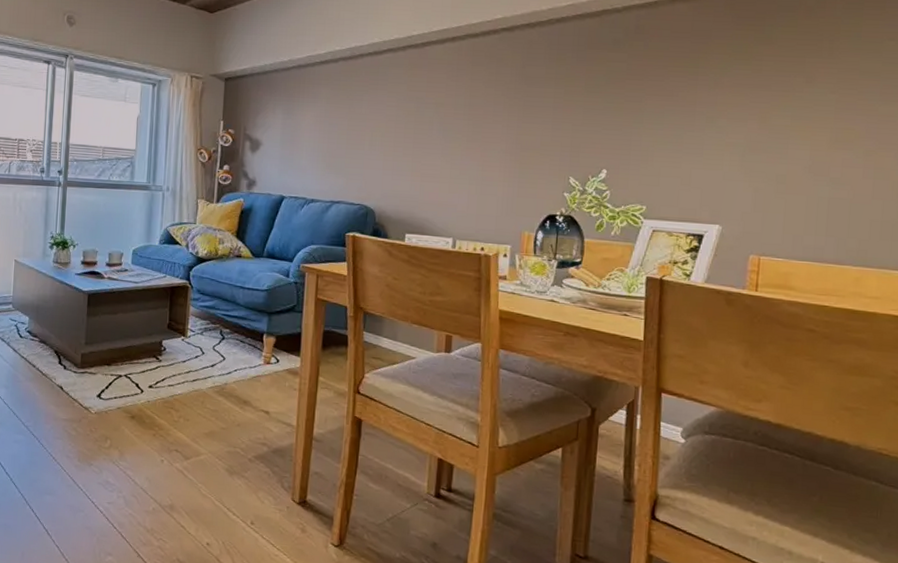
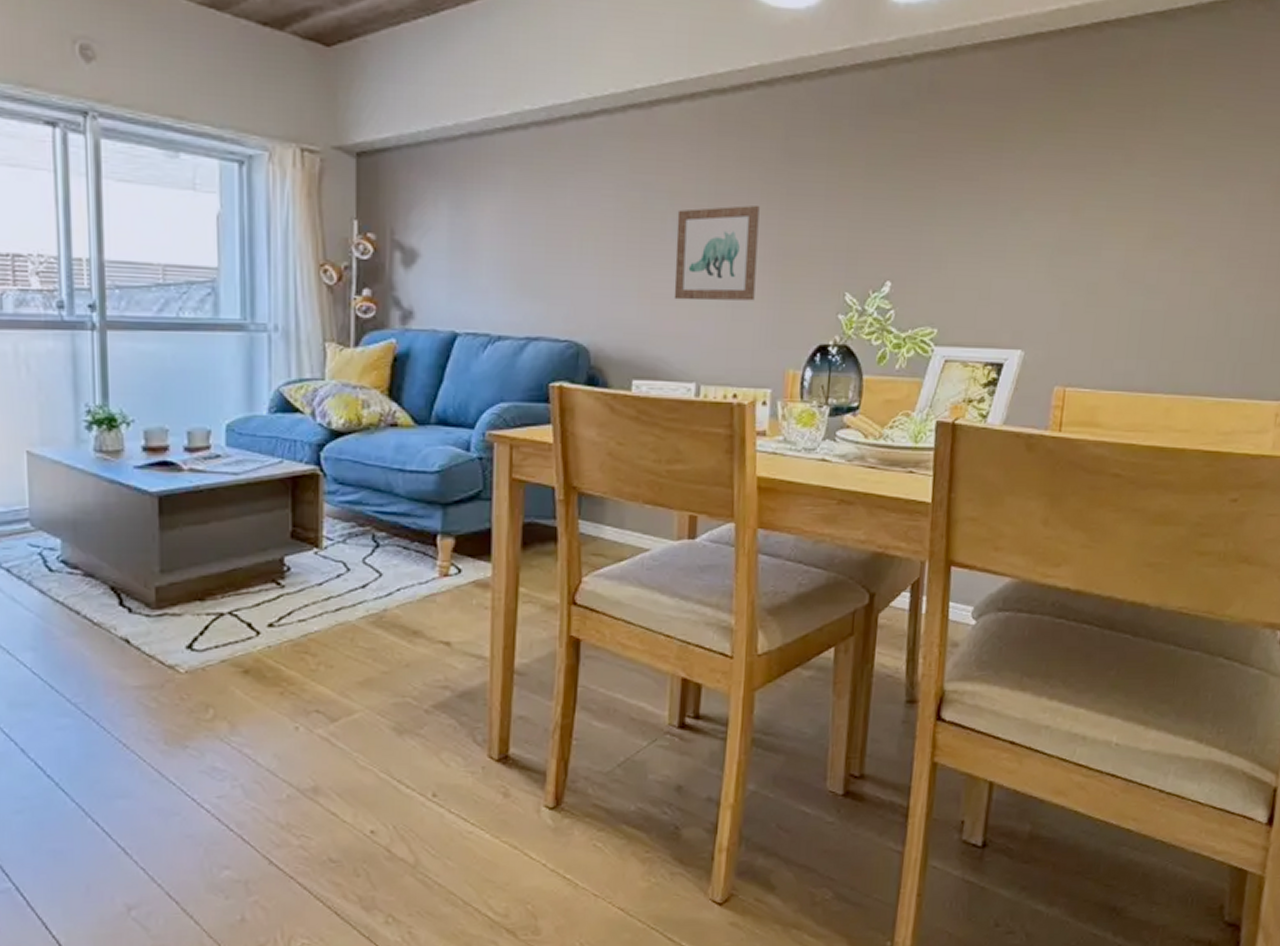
wall art: none [437,113,503,181] -> present [674,205,760,301]

